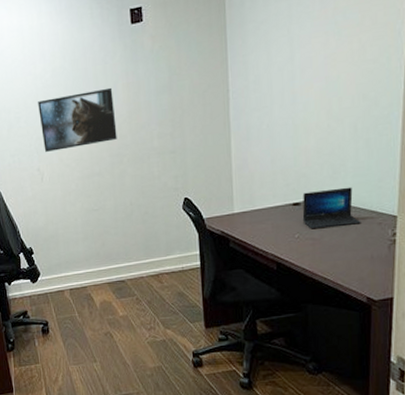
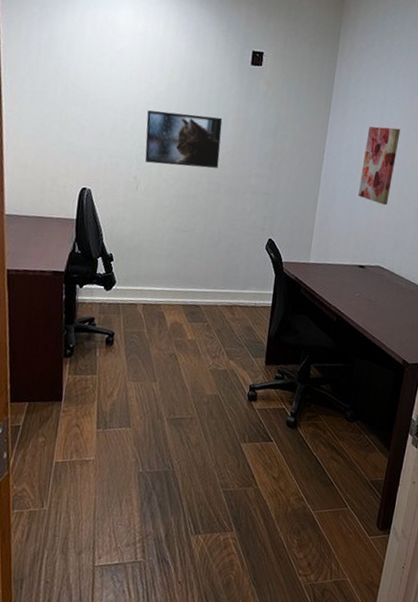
wall art: none [275,40,316,131] -> present [358,126,401,206]
laptop: present [302,187,361,229] -> none [364,258,409,295]

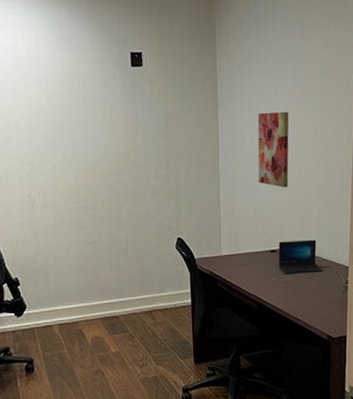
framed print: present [145,110,223,169] -> none [32,123,115,178]
laptop: none [364,258,409,295] -> present [278,239,323,274]

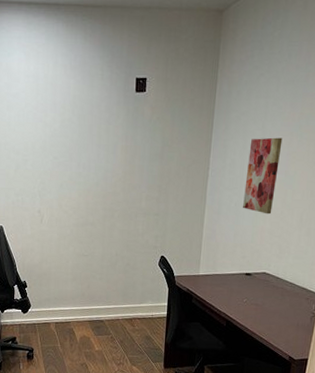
laptop: present [278,239,323,274] -> none [251,265,294,297]

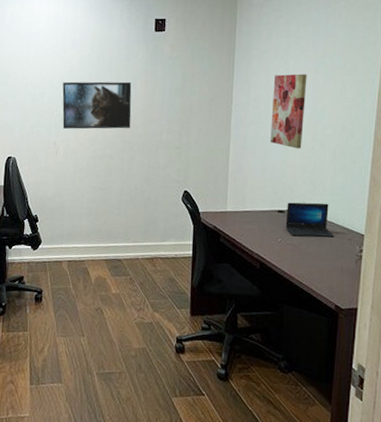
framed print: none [45,147,113,197] -> present [62,81,132,129]
laptop: none [251,265,294,297] -> present [285,202,335,237]

